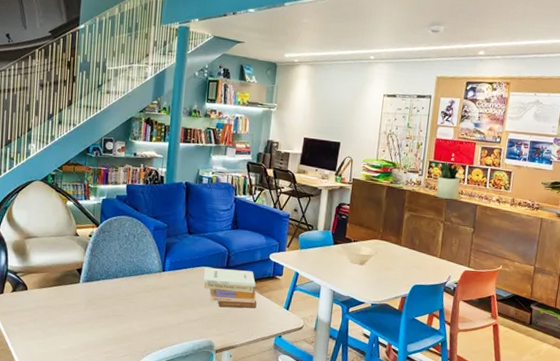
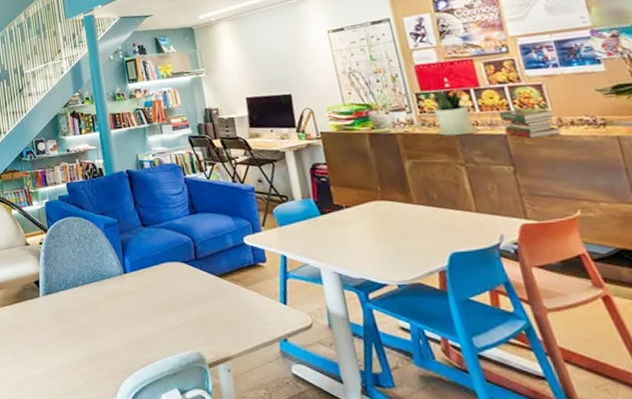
books: present [203,267,257,309] -> none [171,261,245,309]
bowl: present [340,244,378,265] -> none [331,211,384,236]
books: none [477,186,511,211] -> present [498,107,562,139]

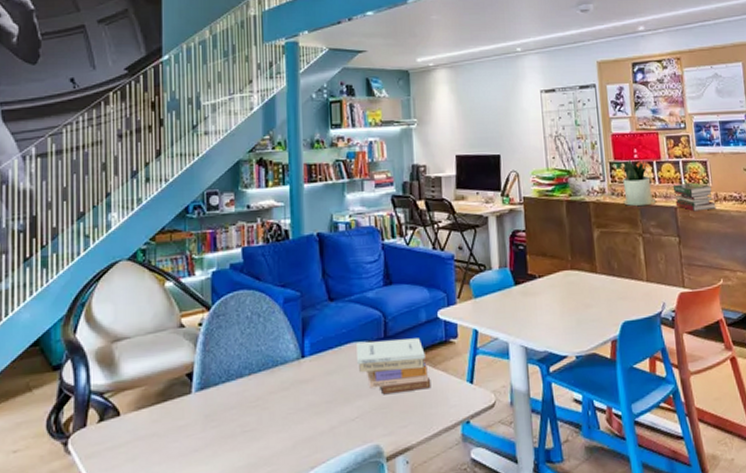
books: none [171,261,245,309] -> present [356,338,431,395]

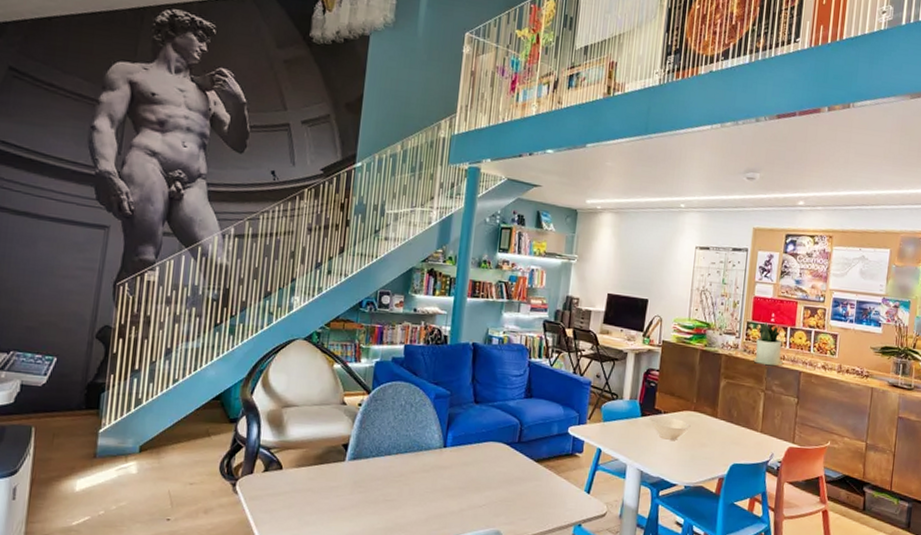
books: present [356,338,431,395] -> none [490,442,553,492]
bowl: none [524,280,570,307] -> present [649,416,691,440]
books: present [672,182,716,212] -> none [801,351,838,379]

